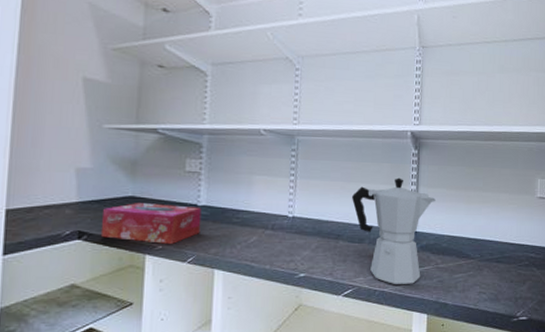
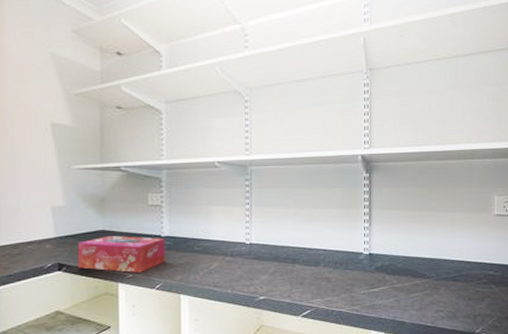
moka pot: present [352,178,436,285] -> none [306,201,389,305]

